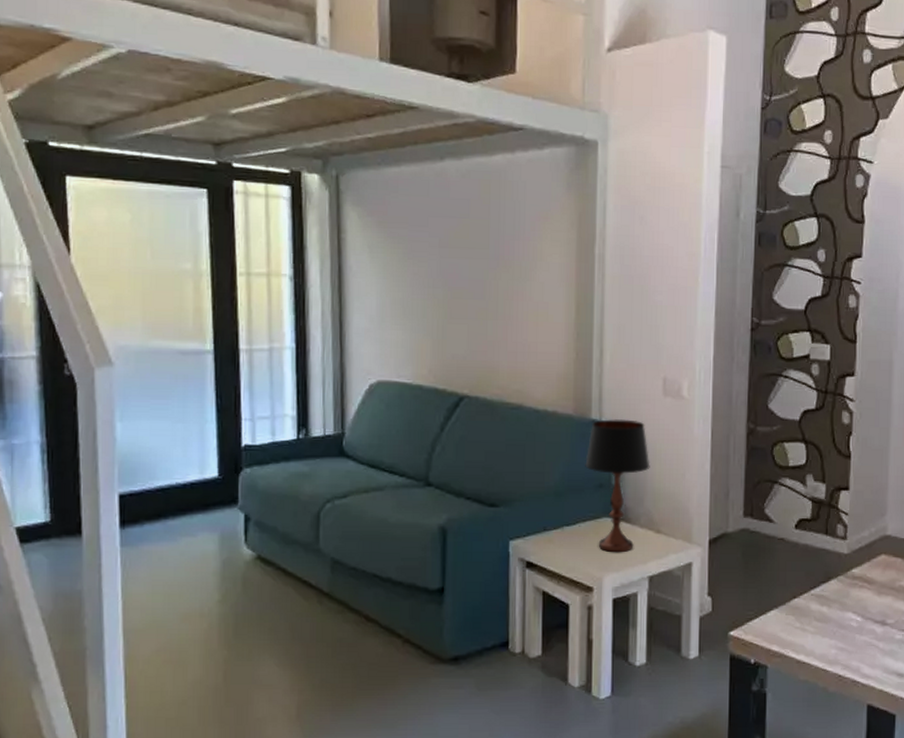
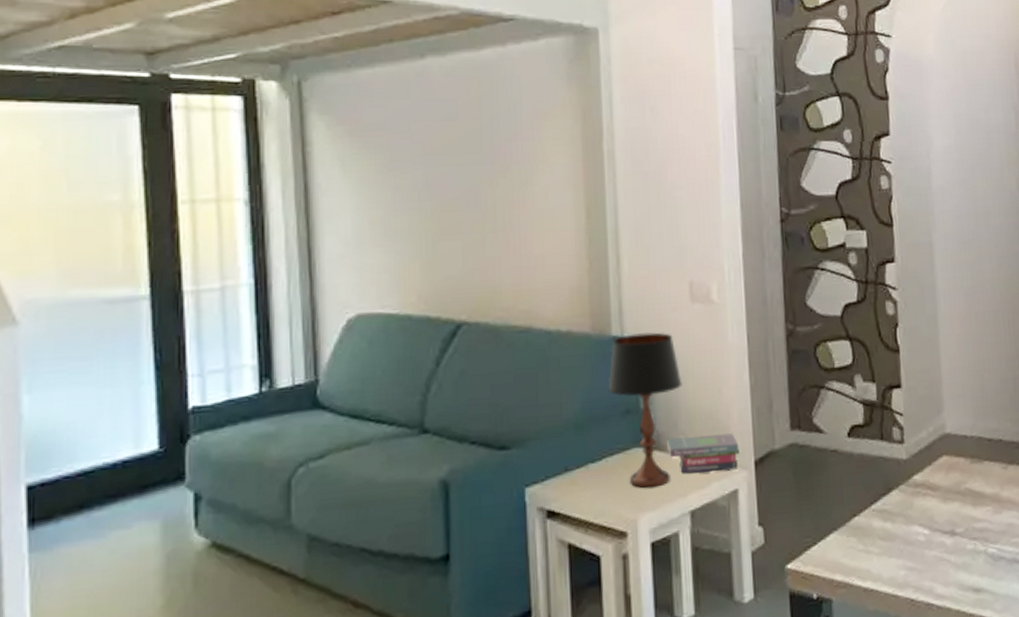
books: none [633,512,696,546] -> present [667,433,740,474]

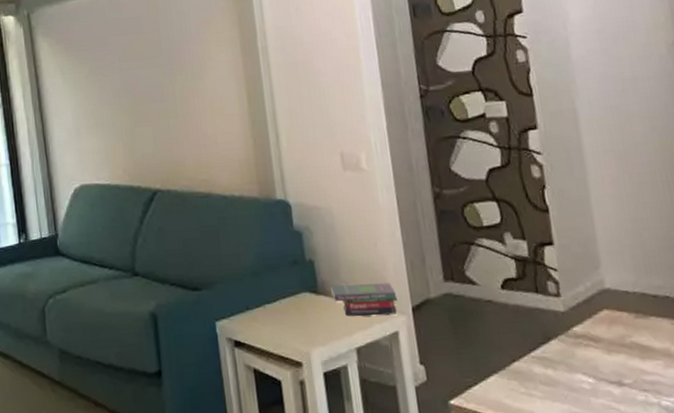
table lamp: present [608,332,682,489] -> none [276,196,341,327]

